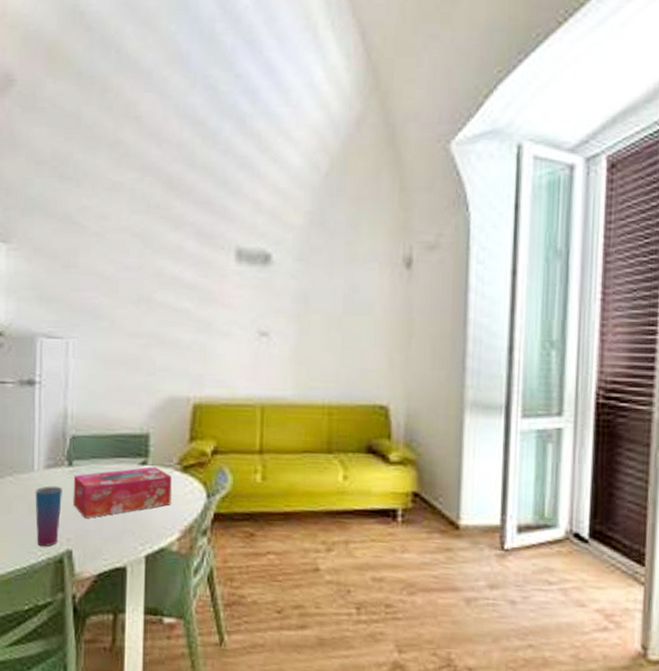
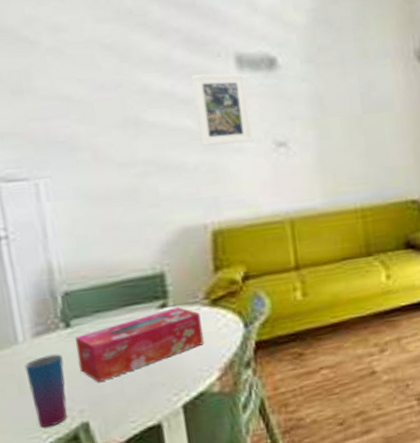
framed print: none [196,264,242,329] -> present [191,73,253,146]

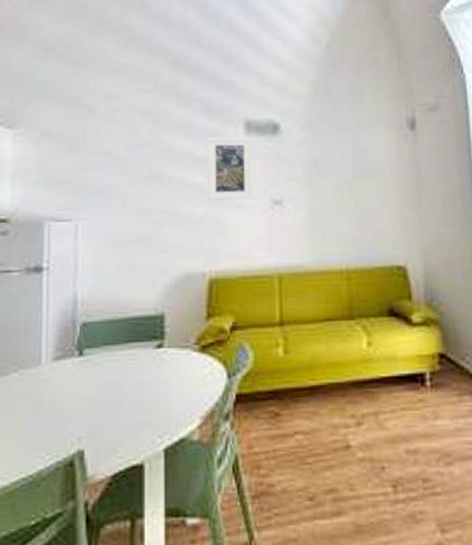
cup: present [24,353,67,428] -> none [42,379,72,448]
tissue box: present [74,307,204,382] -> none [84,349,190,412]

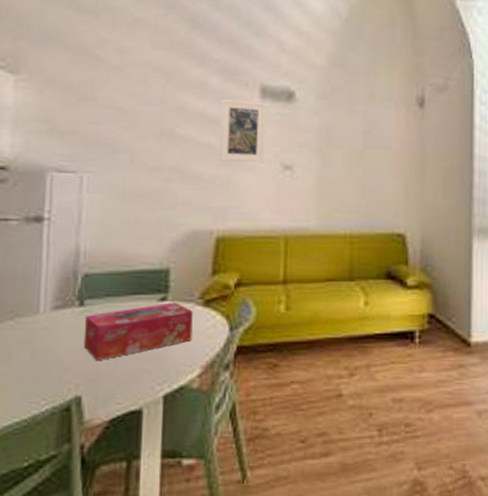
tissue box: none [84,349,190,412] -> present [83,302,193,360]

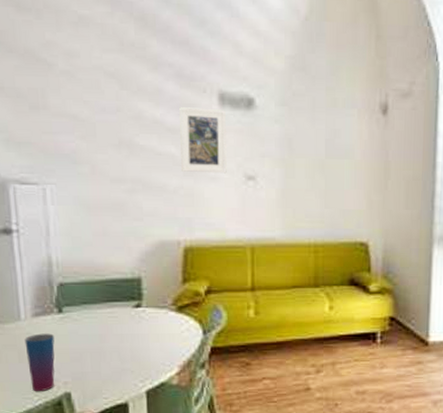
cup: none [39,328,72,394] -> present [24,333,55,391]
tissue box: present [83,302,193,360] -> none [64,309,168,361]

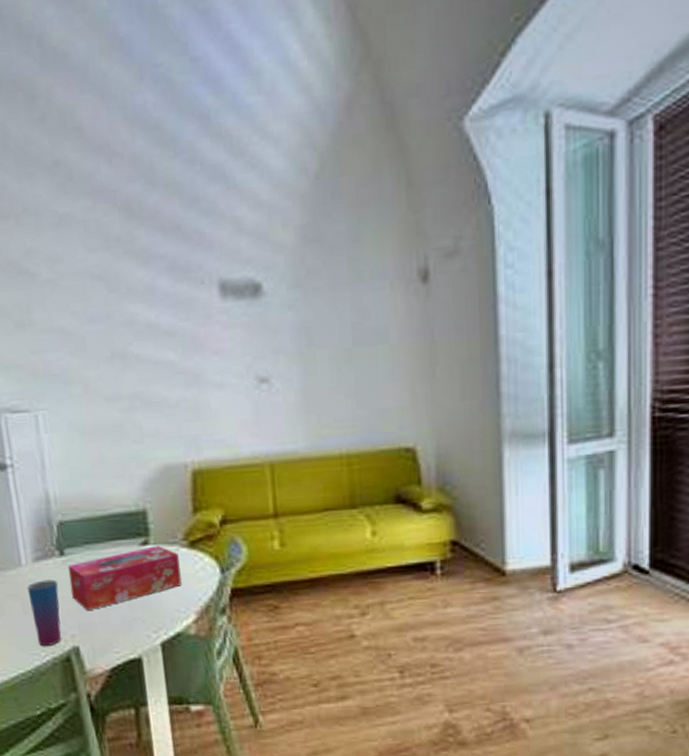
tissue box: none [64,309,168,361] -> present [67,546,182,610]
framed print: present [179,107,227,174] -> none [175,301,235,381]

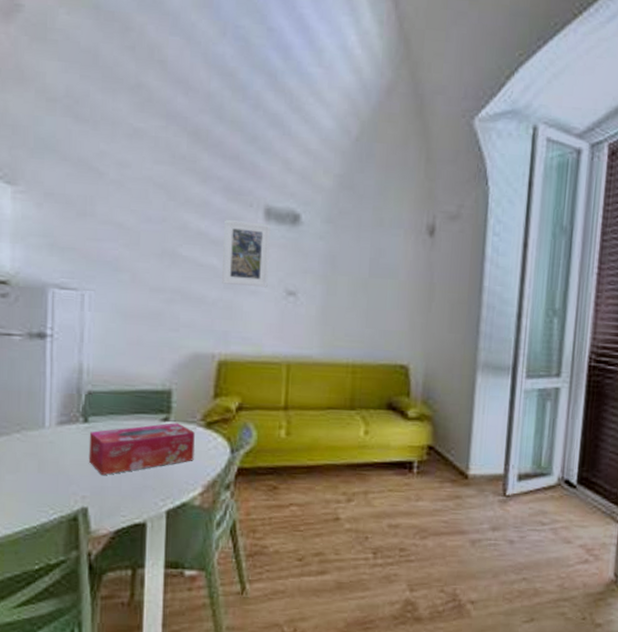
cup: present [27,579,61,646] -> none [46,443,77,504]
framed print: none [175,301,235,381] -> present [222,220,271,288]

